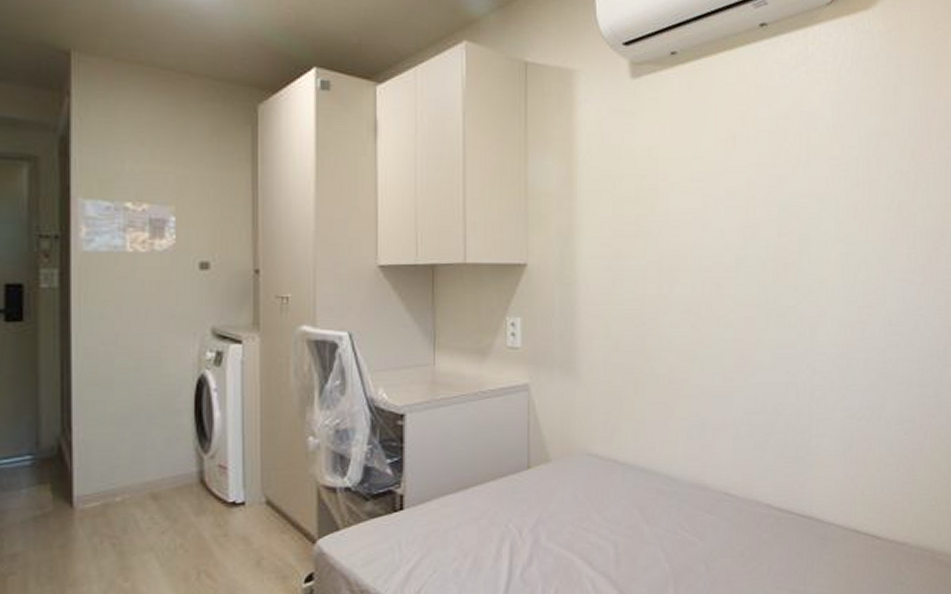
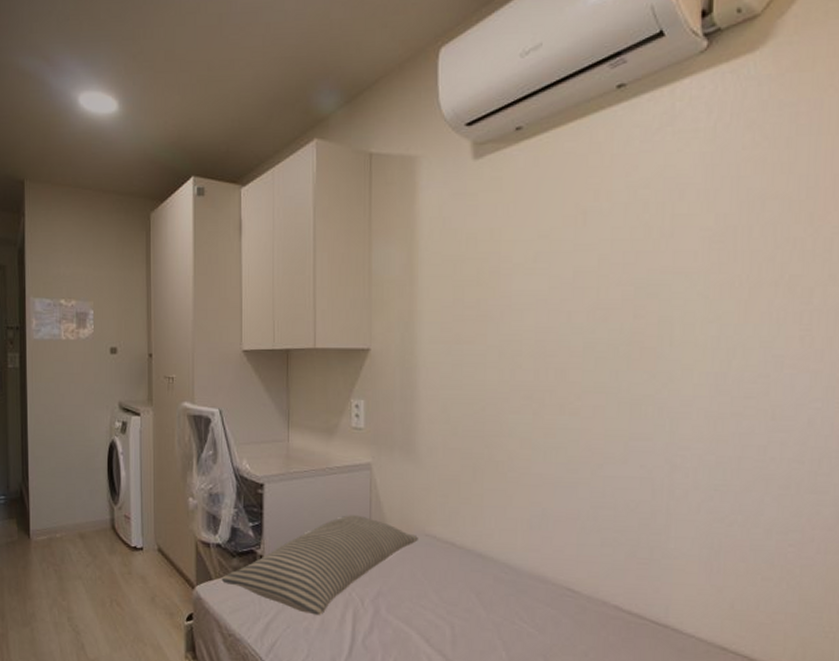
pillow: none [351,440,580,554] -> present [221,515,418,615]

